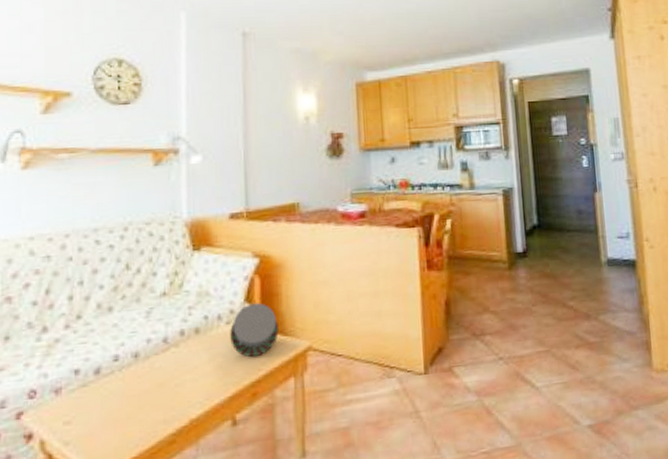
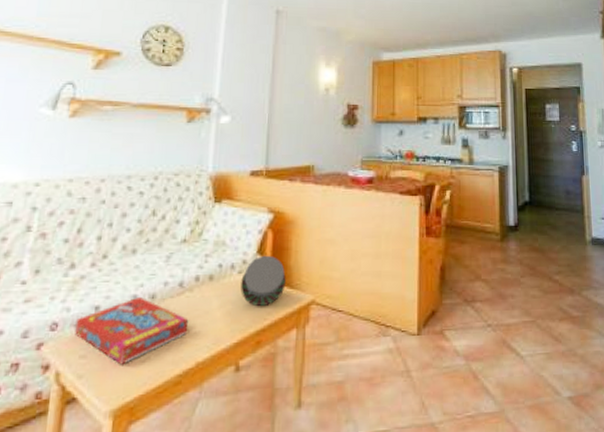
snack box: none [55,356,178,428] -> present [75,296,189,365]

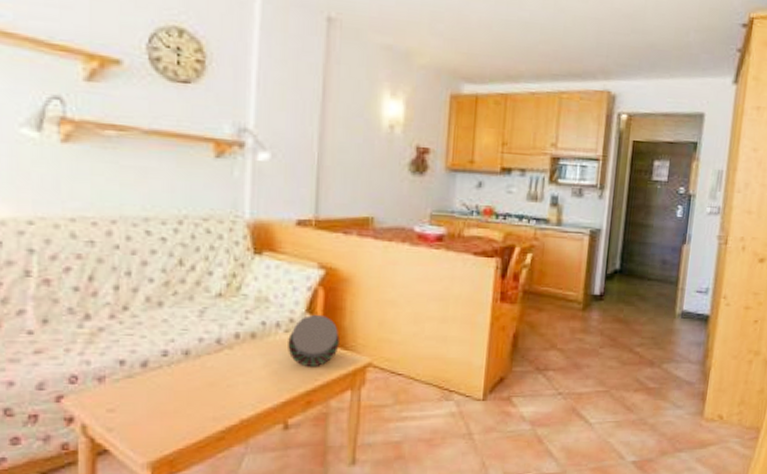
snack box: present [75,296,189,365] -> none [99,352,230,420]

